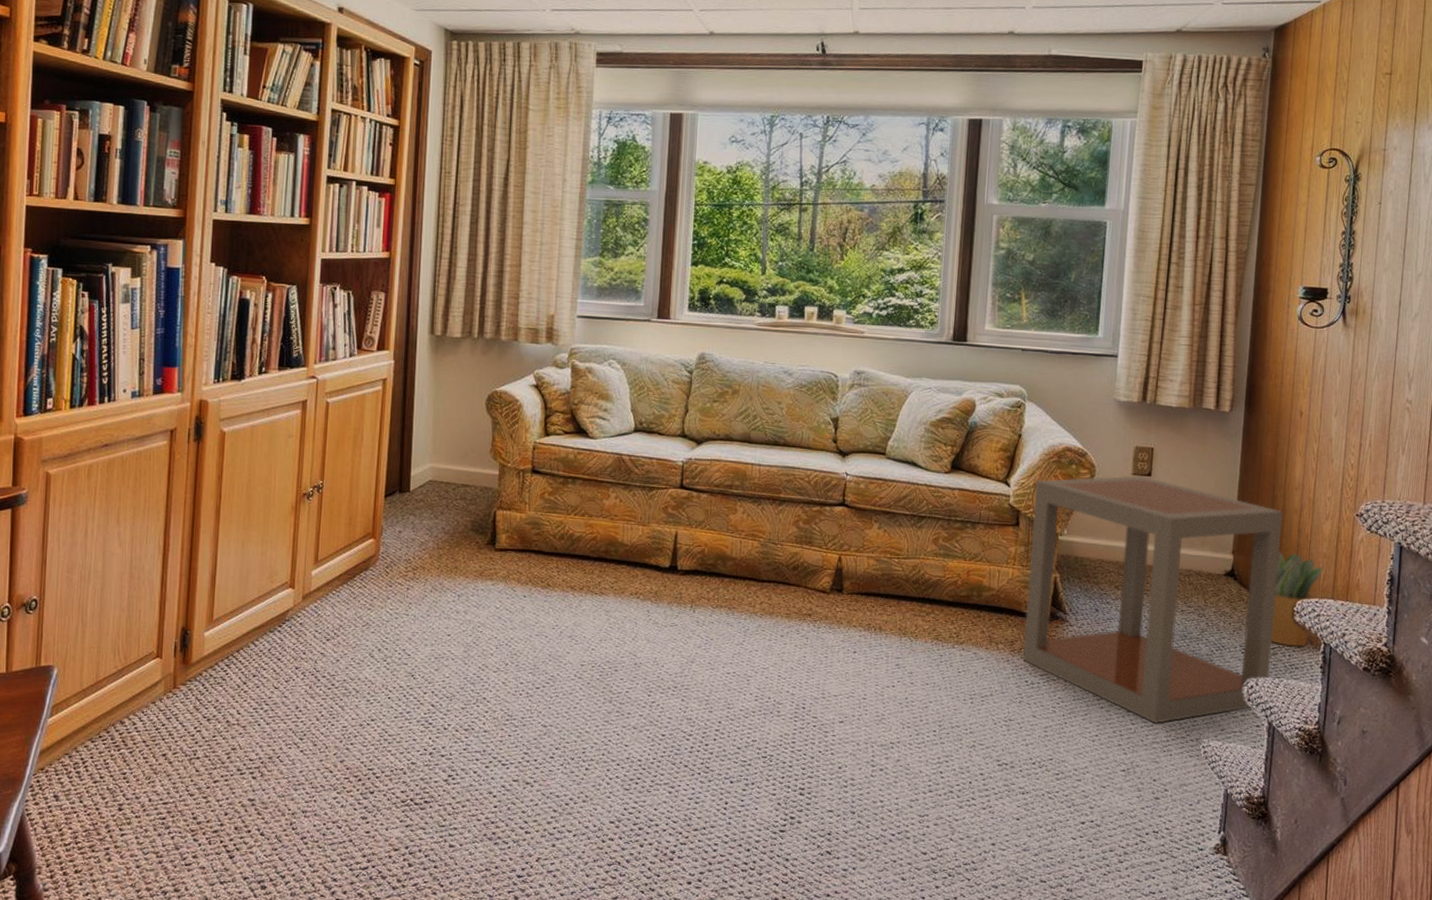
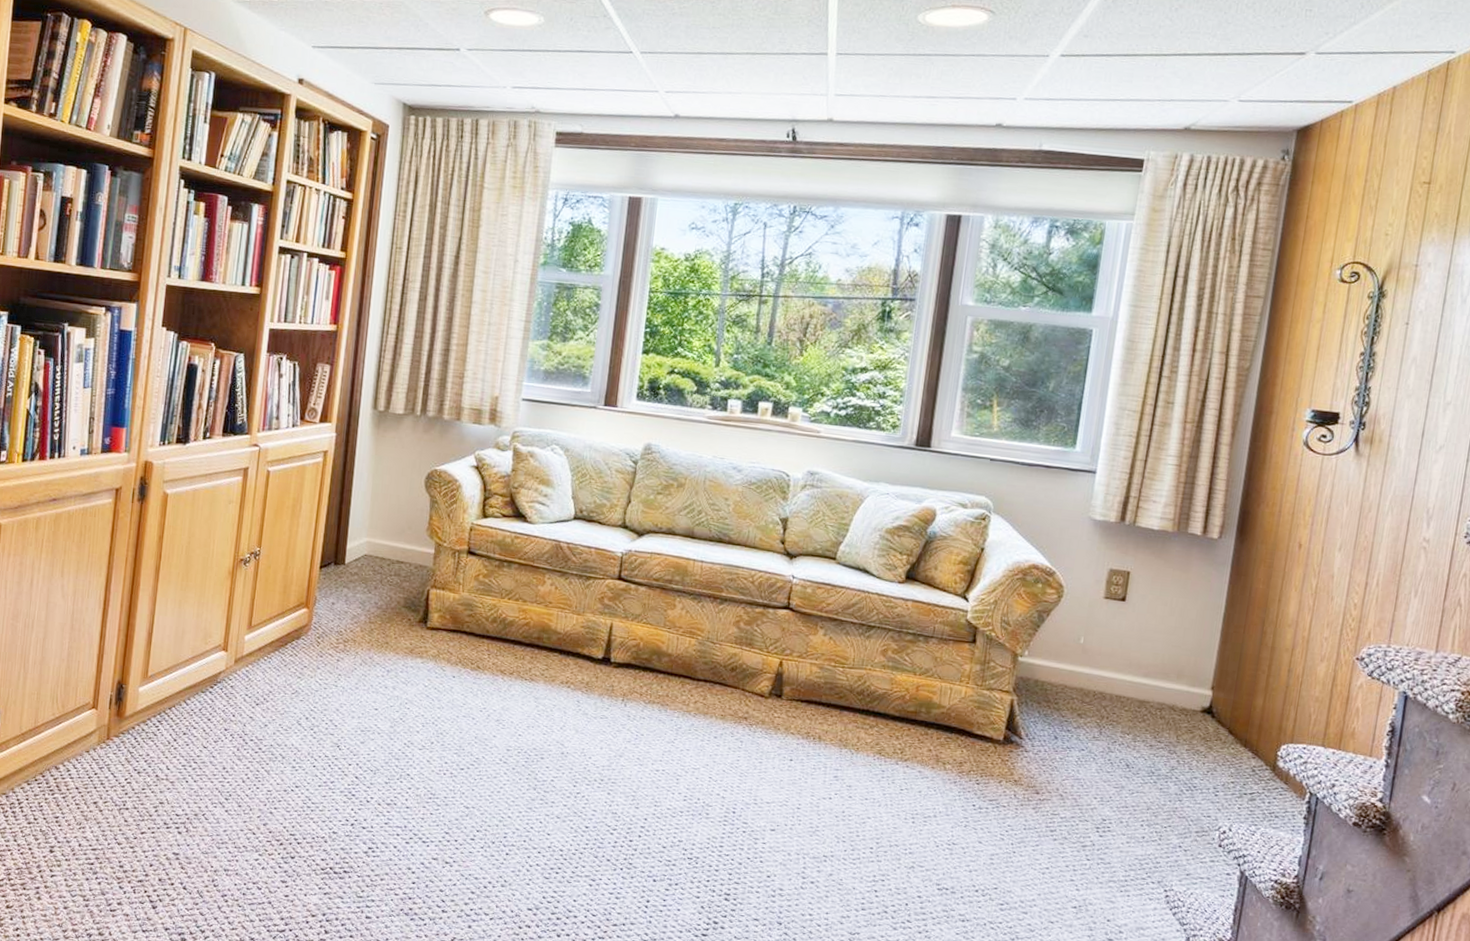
side table: present [1022,475,1284,723] -> none [971,597,1273,862]
potted plant: present [1271,550,1323,647] -> none [1249,690,1315,795]

